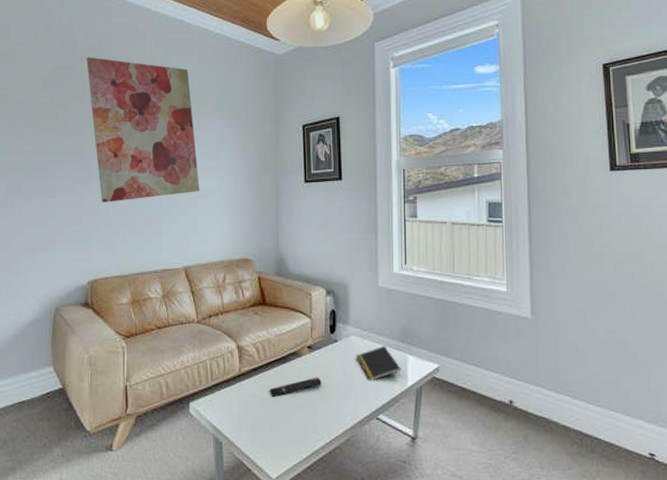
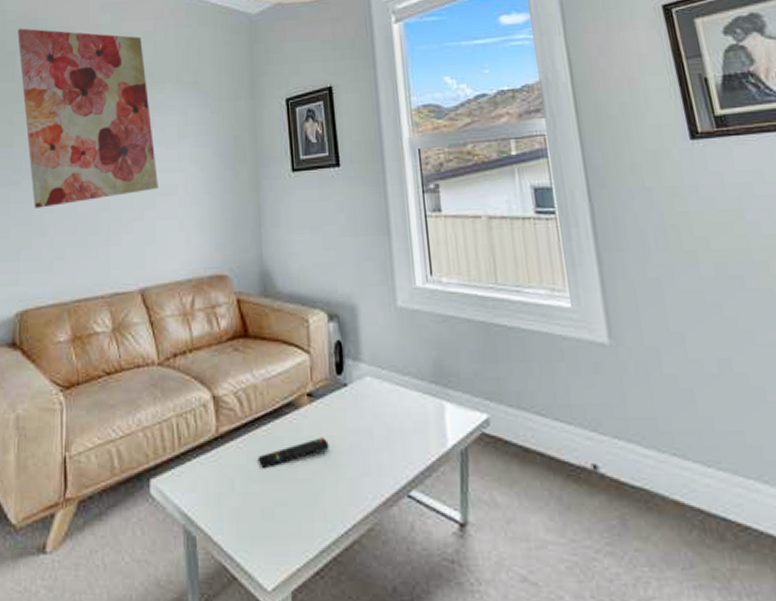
notepad: present [356,345,401,380] -> none [373,389,437,440]

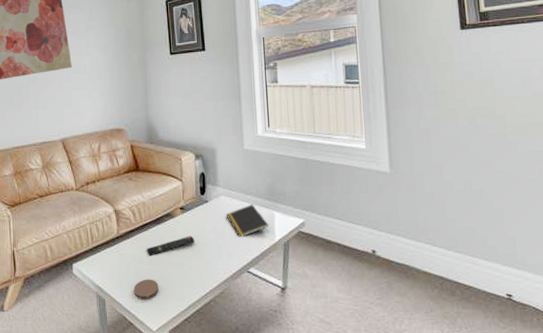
coaster: none [239,505,277,540] -> present [134,279,159,300]
notepad: none [373,389,437,440] -> present [225,204,269,237]

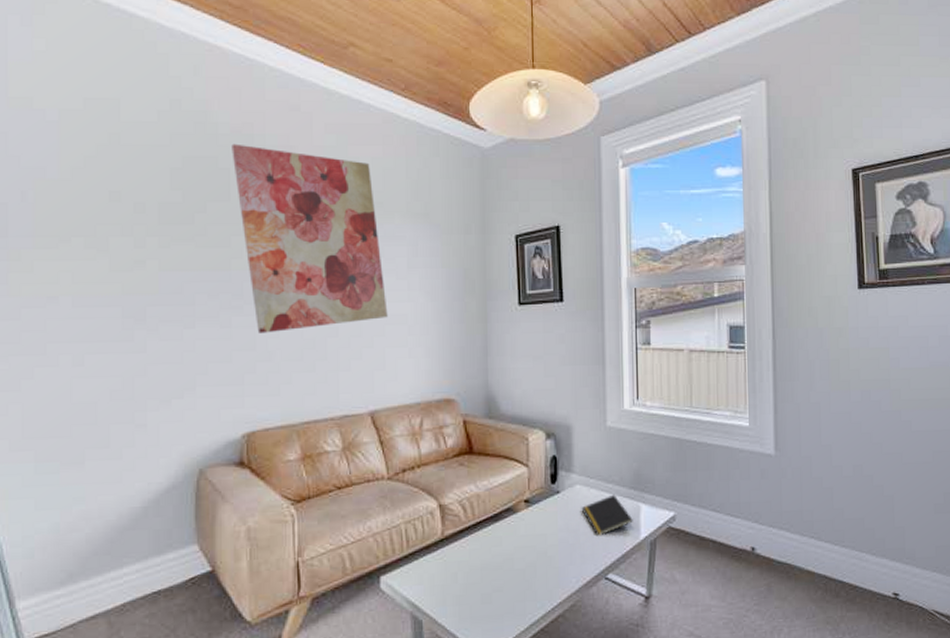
coaster: present [134,279,159,300] -> none [461,592,494,620]
remote control: present [146,236,195,257] -> none [479,535,542,564]

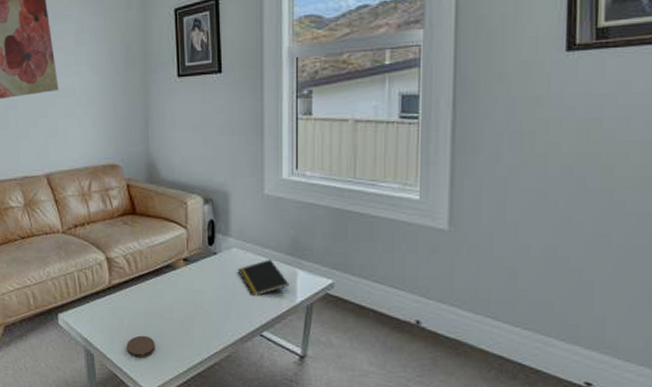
coaster: none [461,592,494,620] -> present [127,335,155,358]

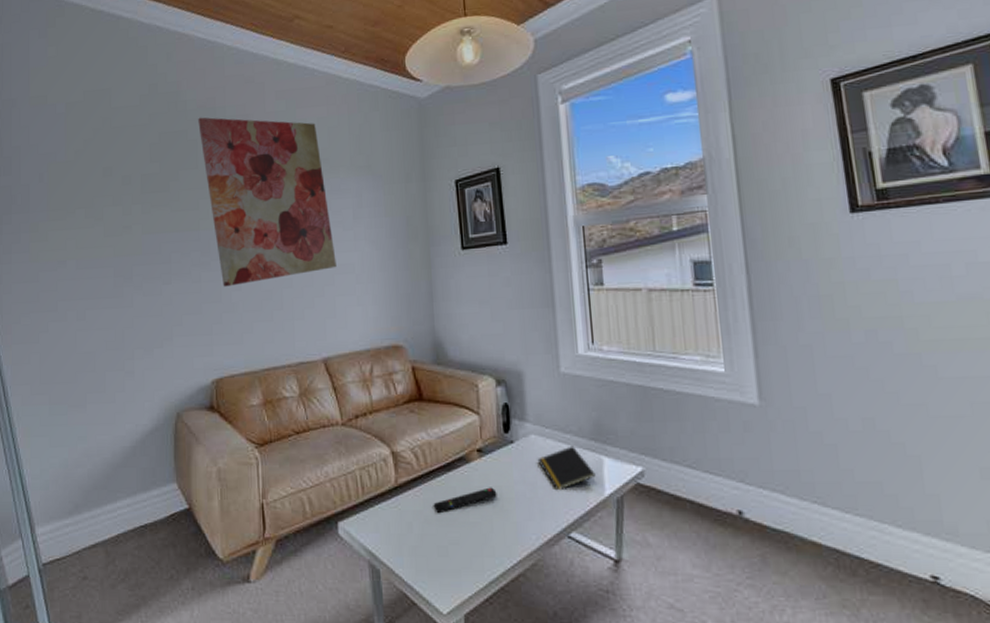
coaster: present [127,335,155,358] -> none [417,544,451,572]
remote control: none [142,291,199,311] -> present [433,487,497,514]

